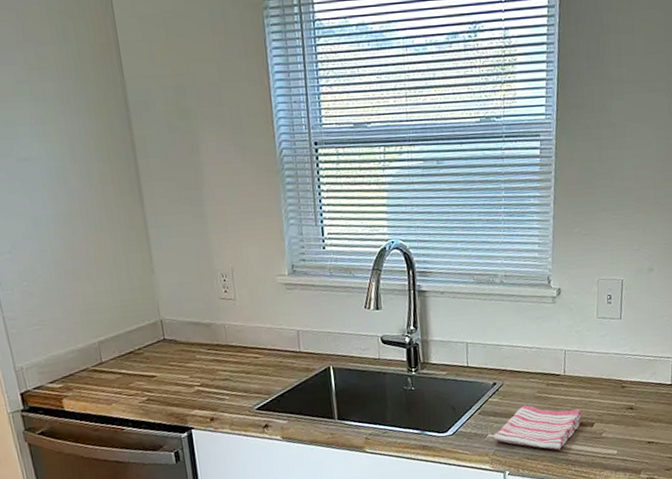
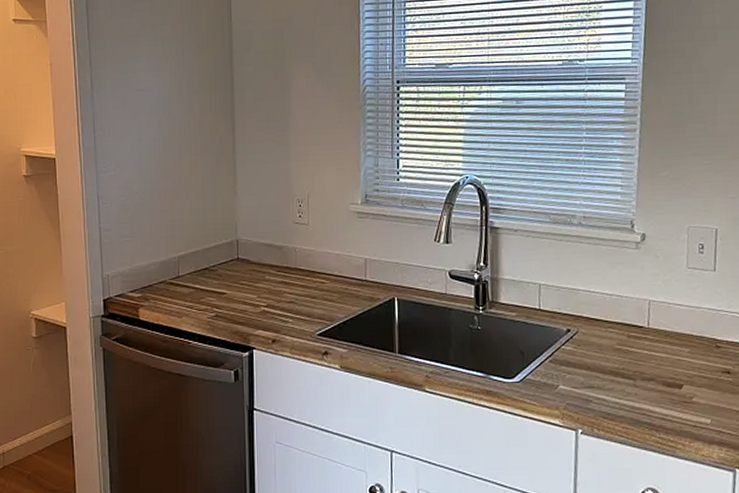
dish towel: present [493,405,582,451] -> none [565,357,668,412]

